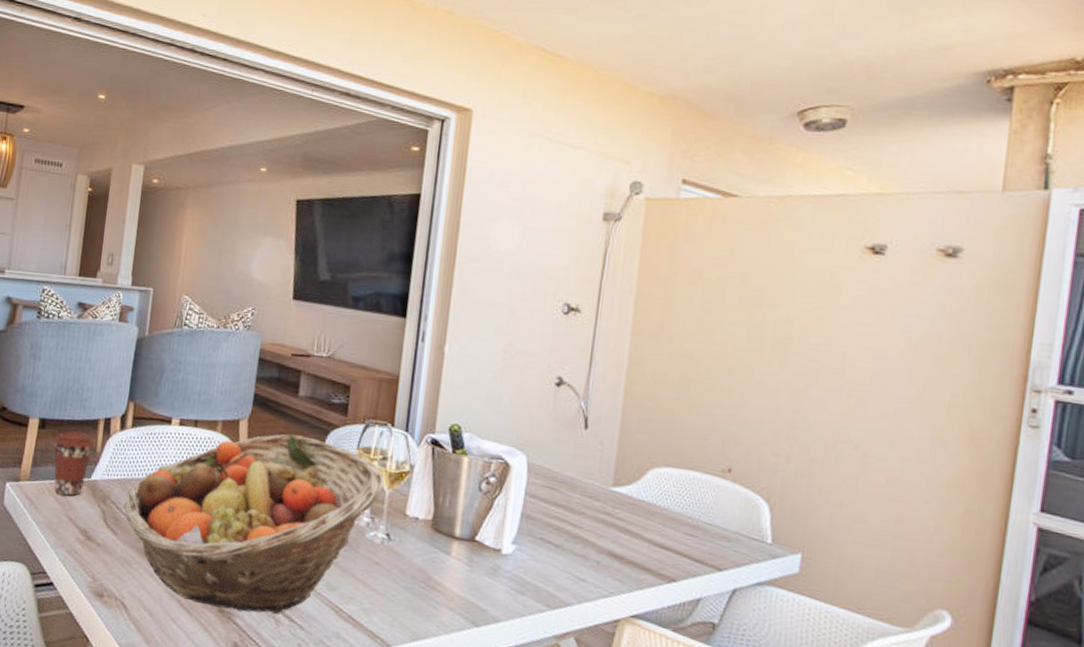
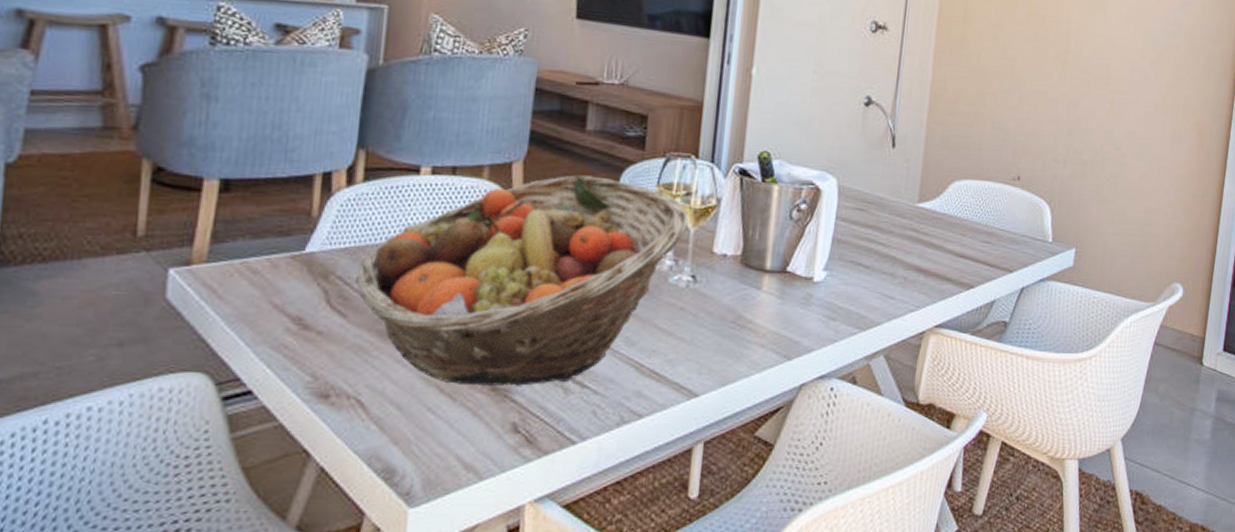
coffee cup: present [54,431,94,497] -> none [244,192,308,278]

